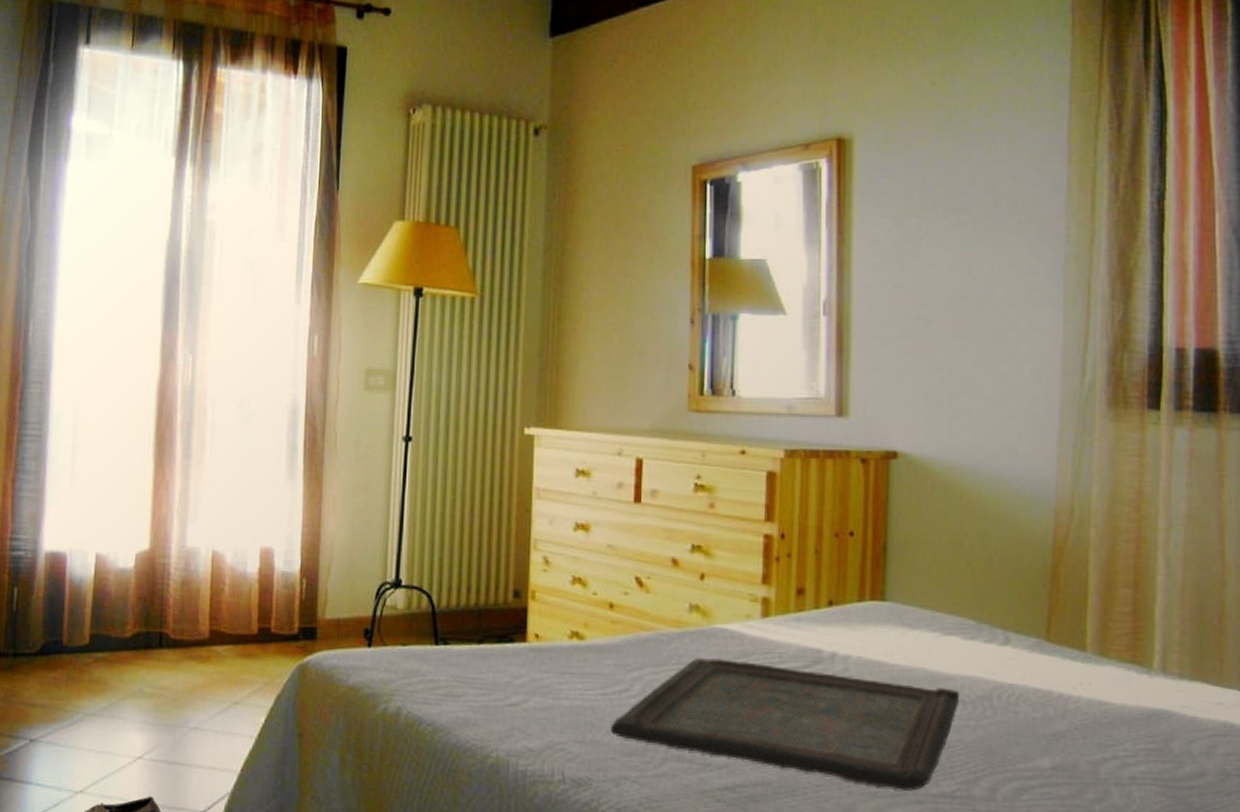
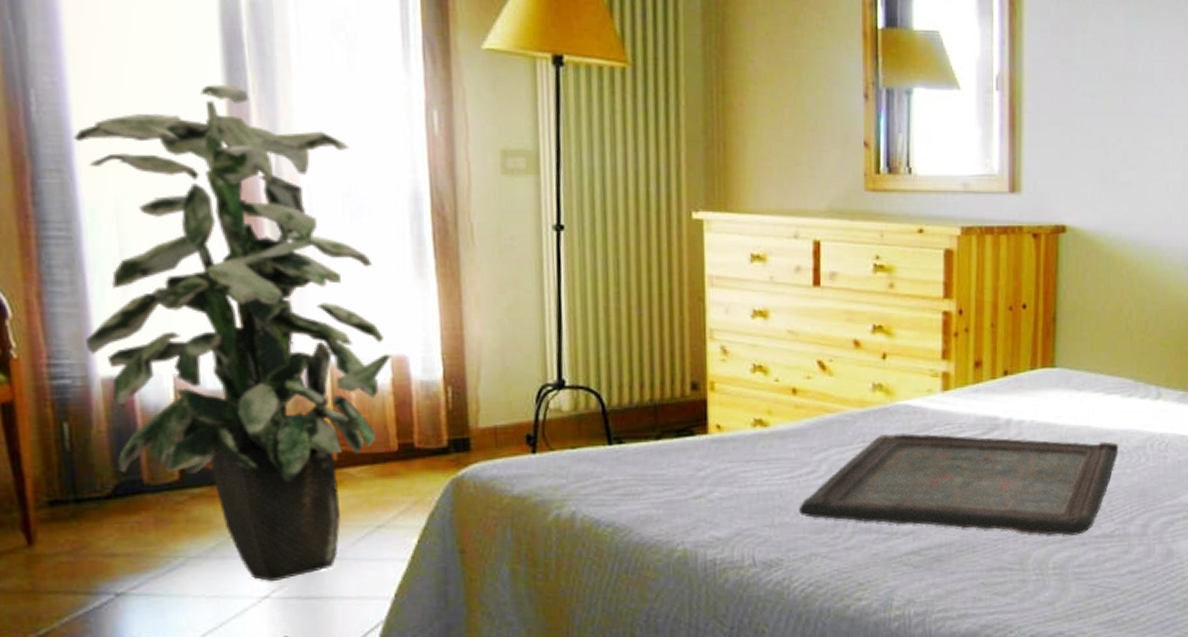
indoor plant: none [39,315,262,744] -> present [73,85,393,582]

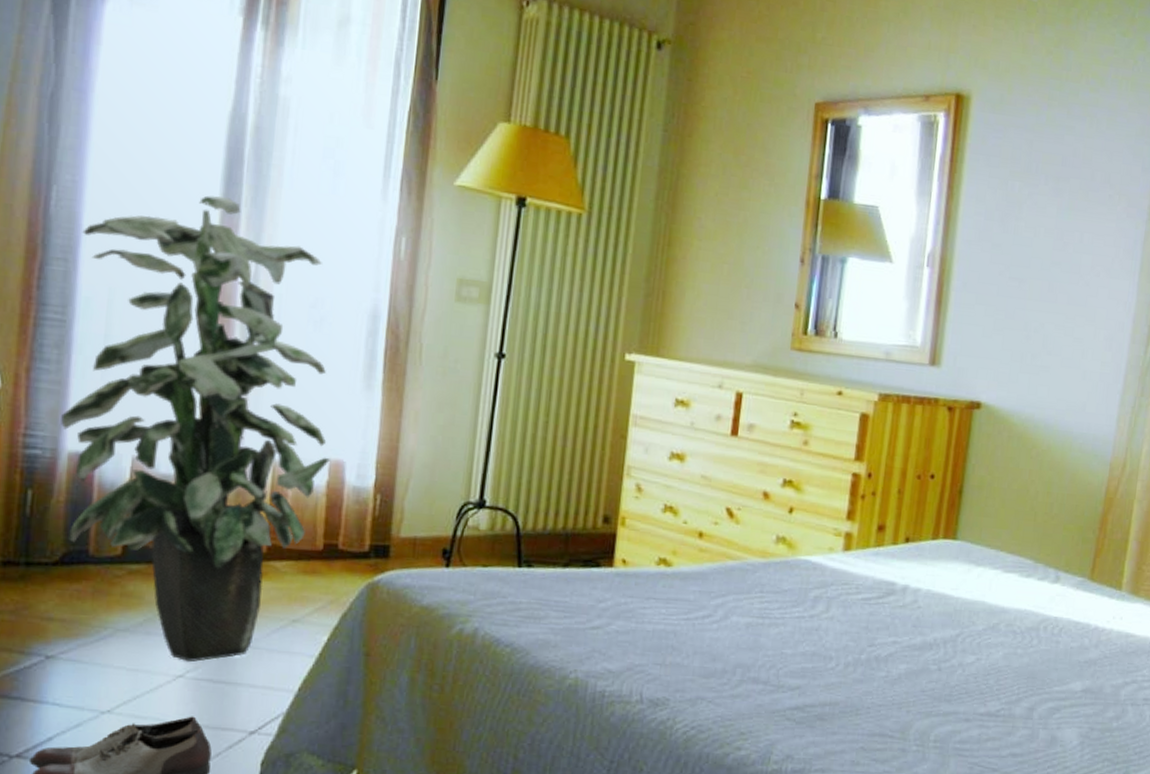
serving tray: present [798,433,1118,536] -> none [690,586,1012,710]

